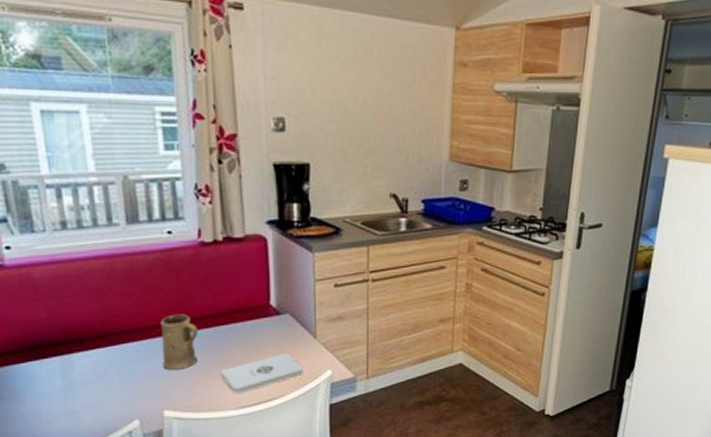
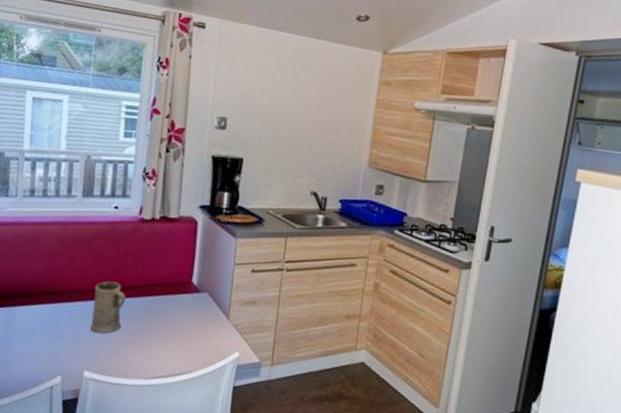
notepad: present [220,352,303,395] -> none [138,329,214,365]

